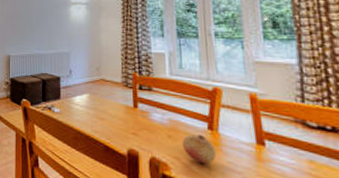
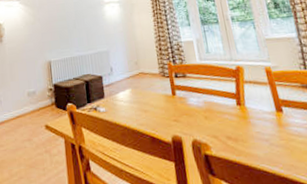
fruit: present [181,134,217,165] -> none [217,110,247,138]

